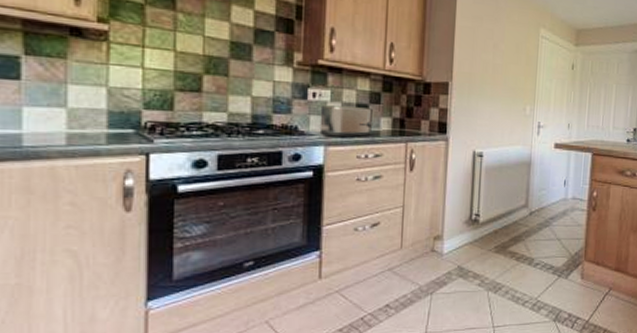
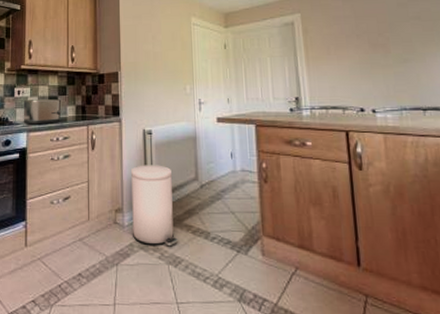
pedal bin: none [452,189,502,274] -> present [131,165,179,247]

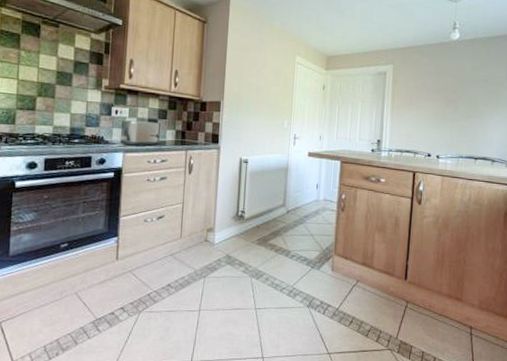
pedal bin: present [131,165,179,247] -> none [221,190,263,262]

